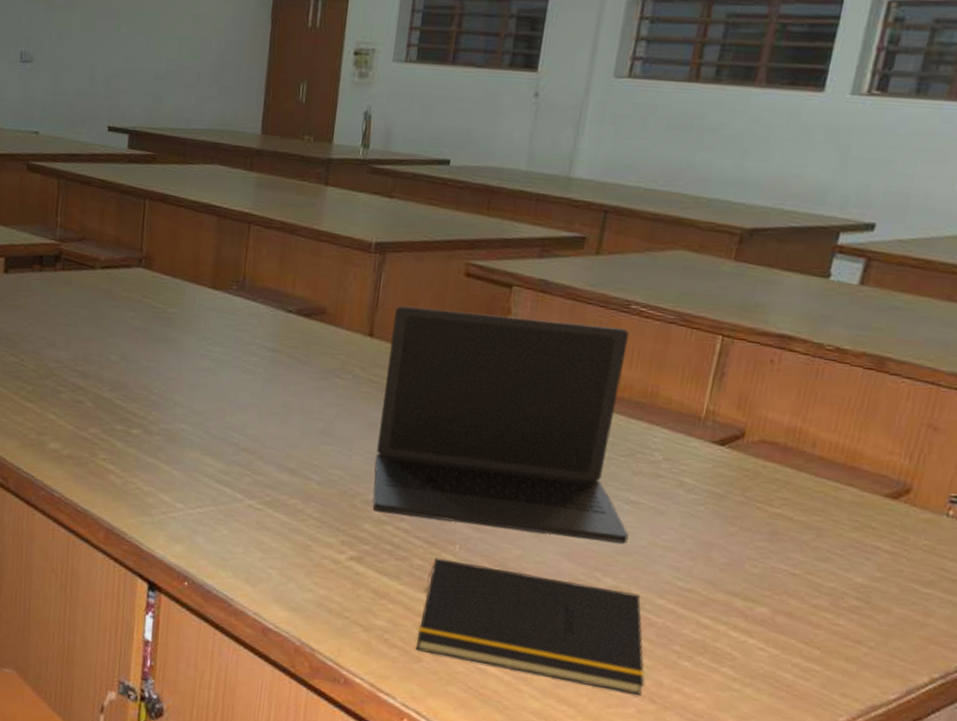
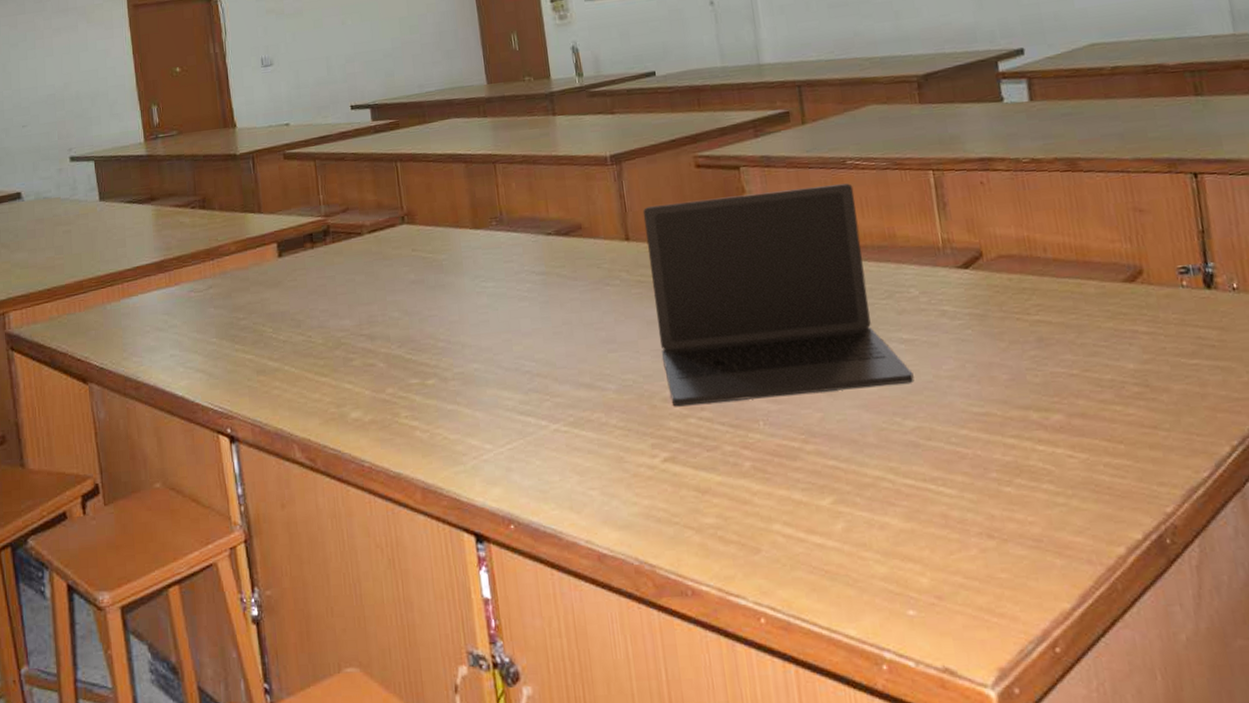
notepad: present [416,557,645,695] -> none [742,429,978,541]

